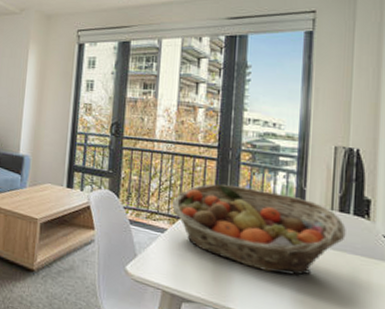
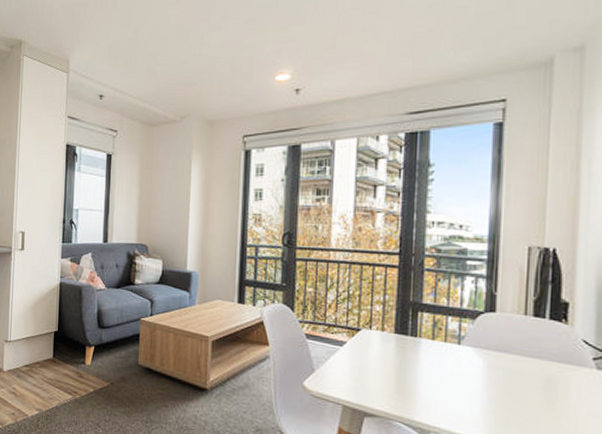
fruit basket: present [171,184,346,276] -> none [350,292,541,385]

